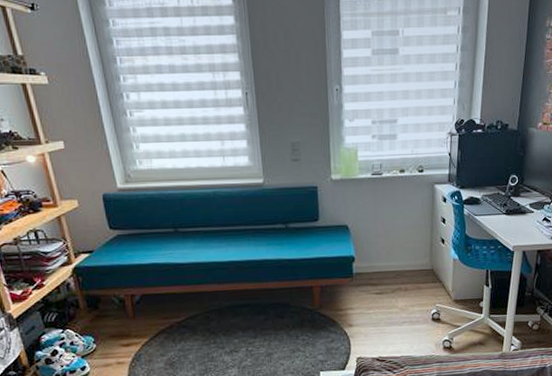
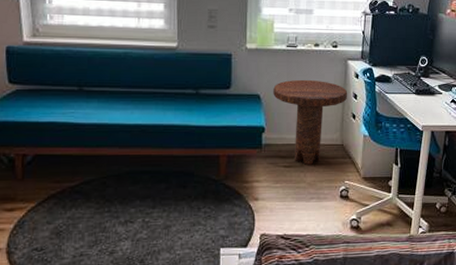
side table: none [361,206,436,291] -> present [273,79,348,165]

